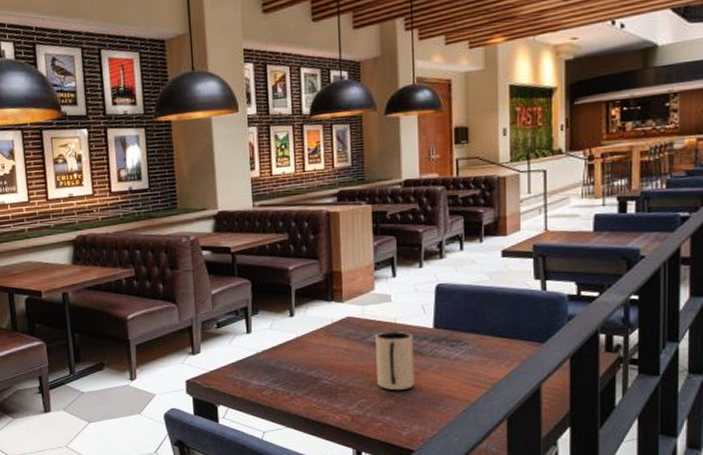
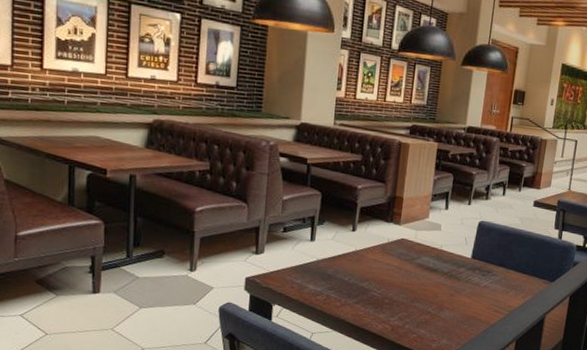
mug: present [375,331,414,391] -> none [418,256,454,308]

